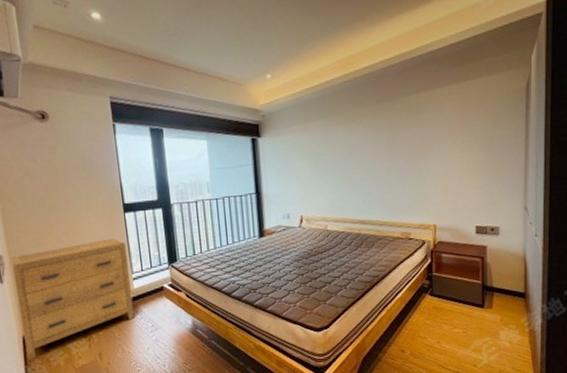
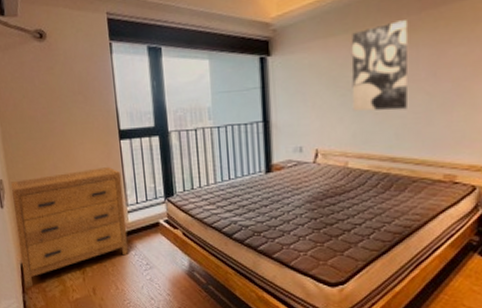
wall art: none [326,110,372,183] -> present [351,20,409,111]

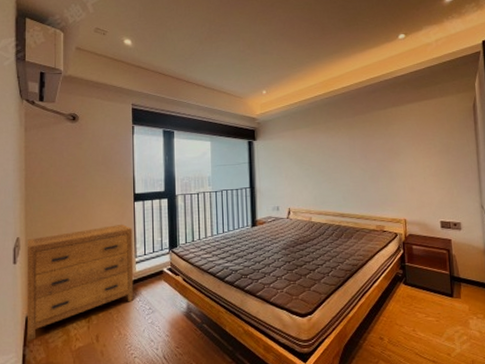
wall art: present [351,20,409,111] -> none [311,121,350,181]

